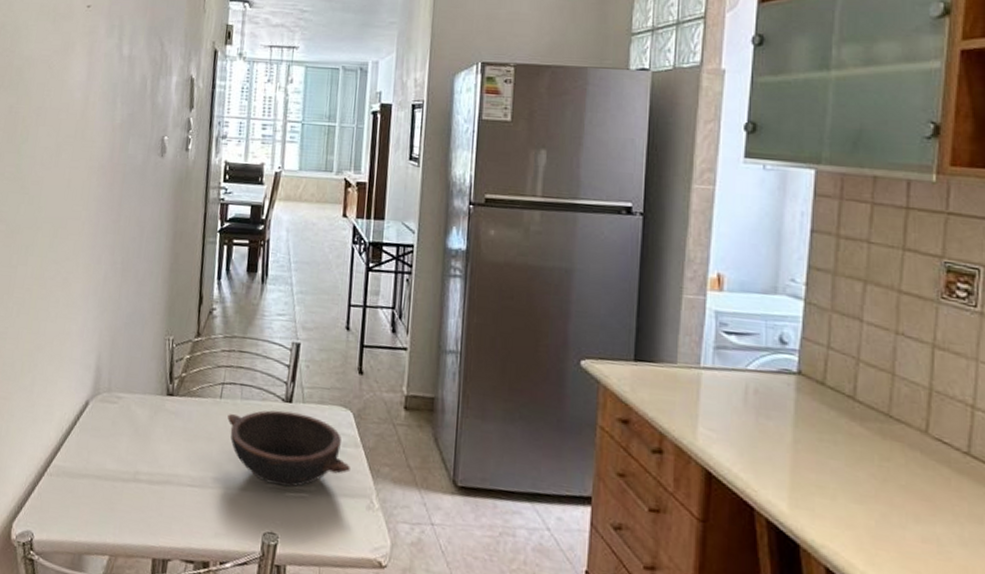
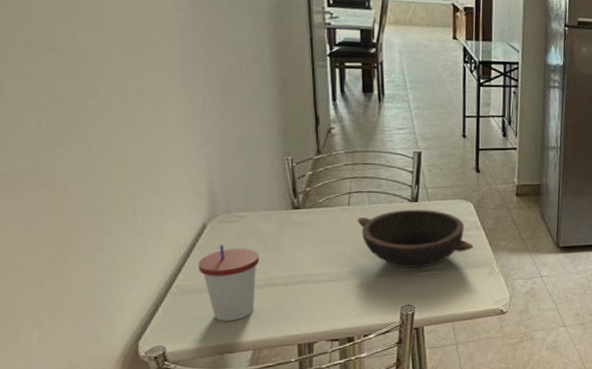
cup: none [75,425,130,517] -> present [197,244,260,321]

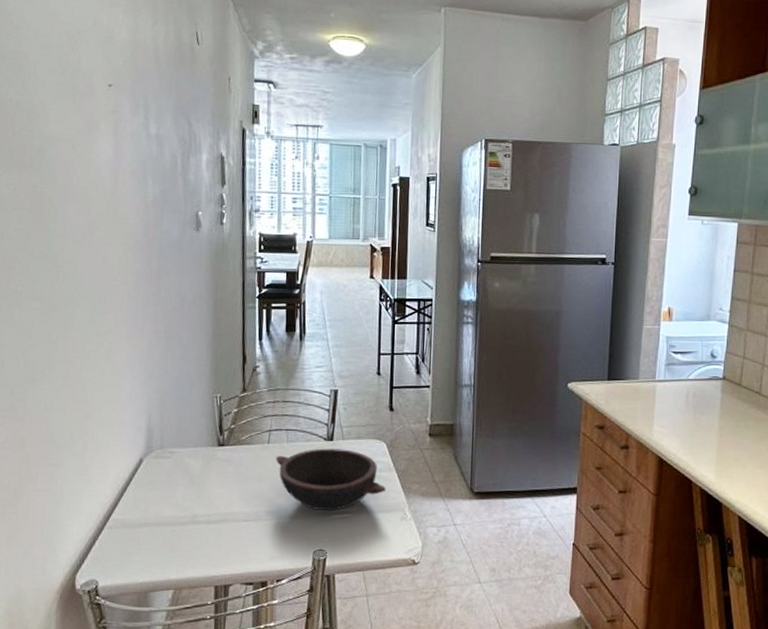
cup: present [197,244,260,321] -> none [132,479,186,558]

